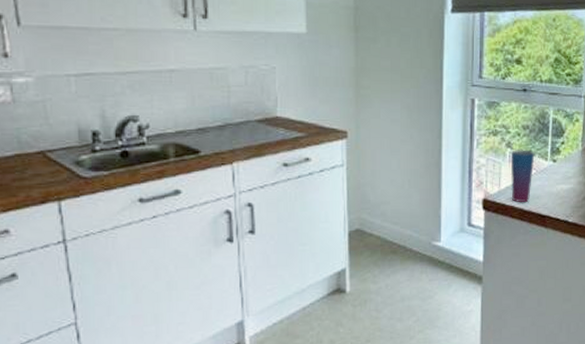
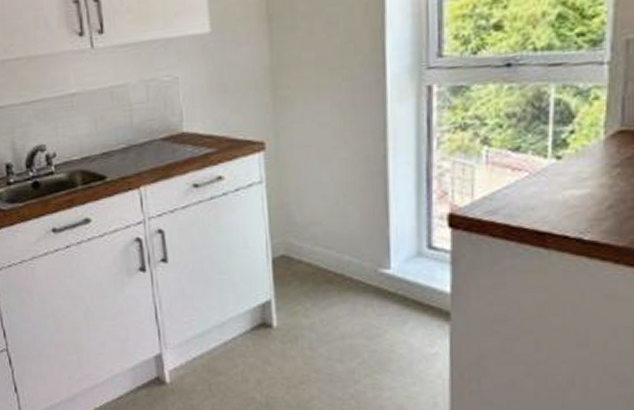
cup: present [510,150,535,202] -> none [488,146,527,216]

